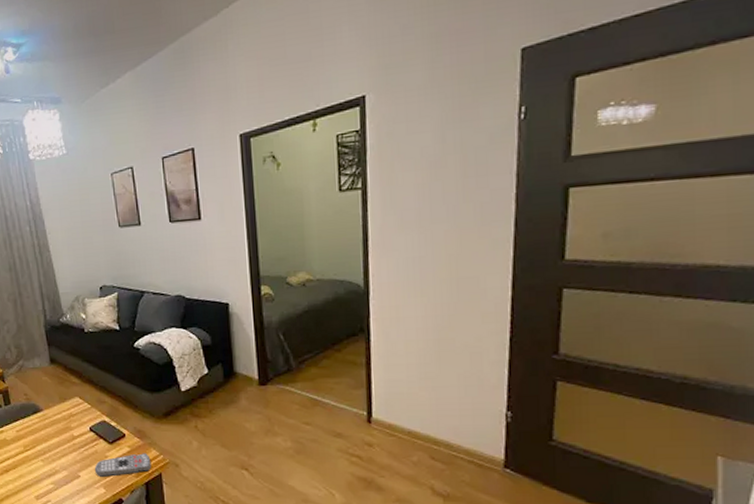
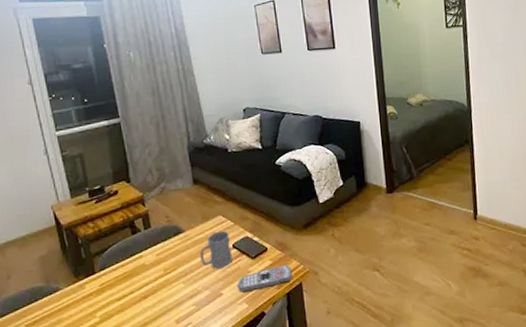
mug: none [57,412,90,450] -> present [199,230,232,269]

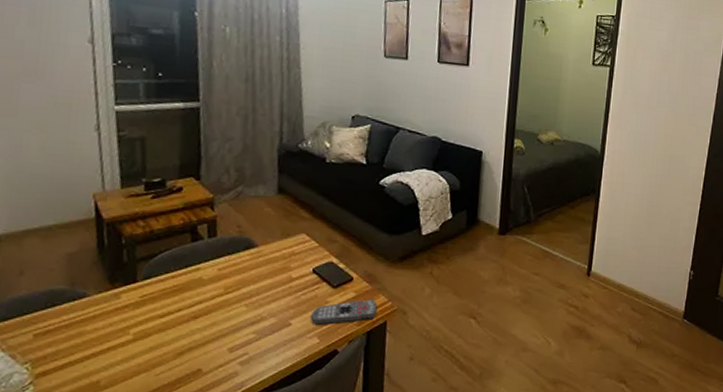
mug: present [199,230,232,269] -> none [271,251,311,294]

